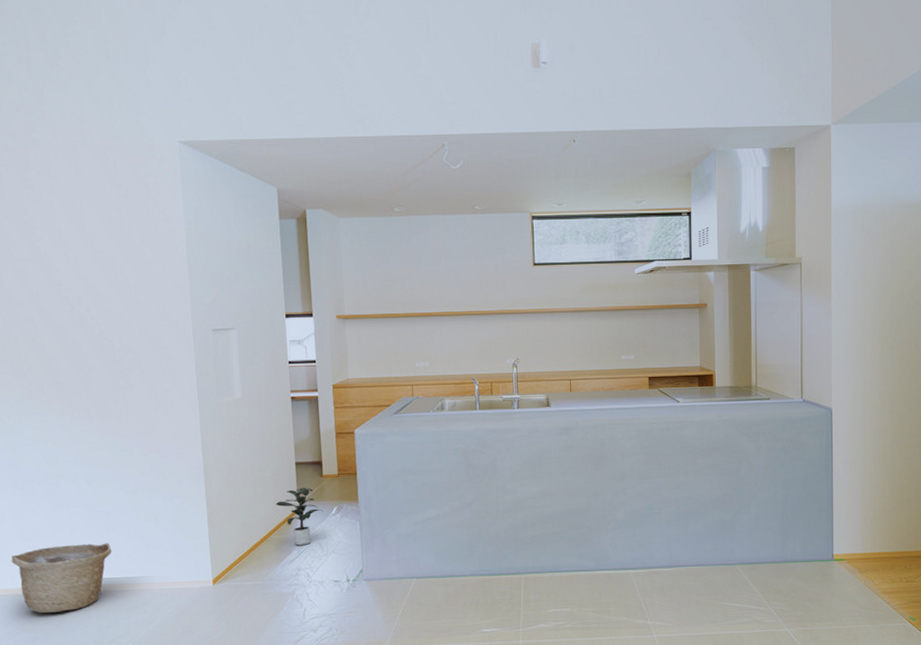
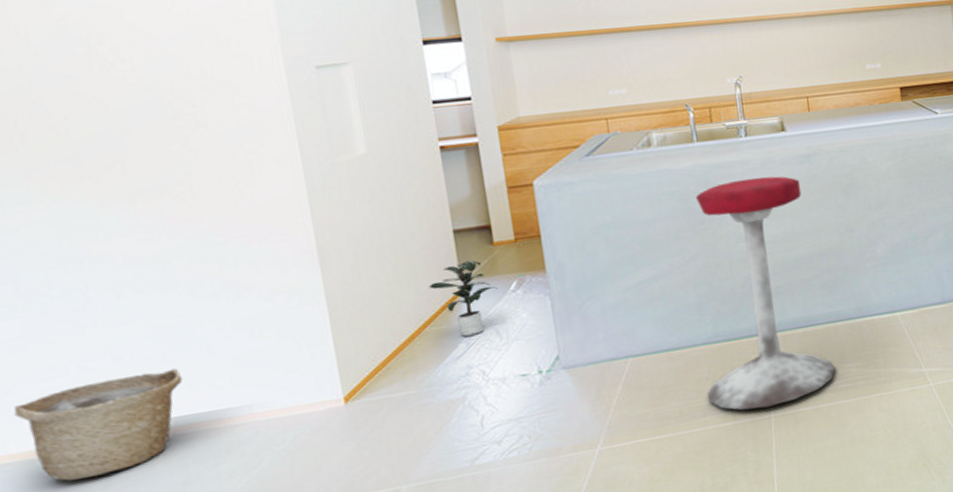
stool: none [470,443,575,635] -> present [695,176,836,411]

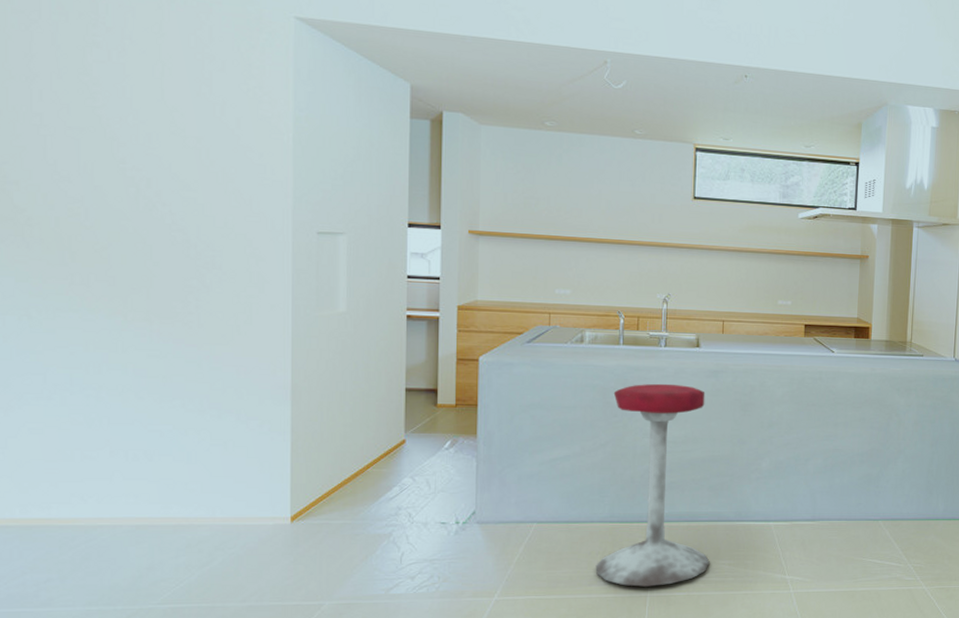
basket: present [13,368,183,481] -> none [23,468,163,549]
potted plant: present [428,259,498,337] -> none [377,416,434,481]

